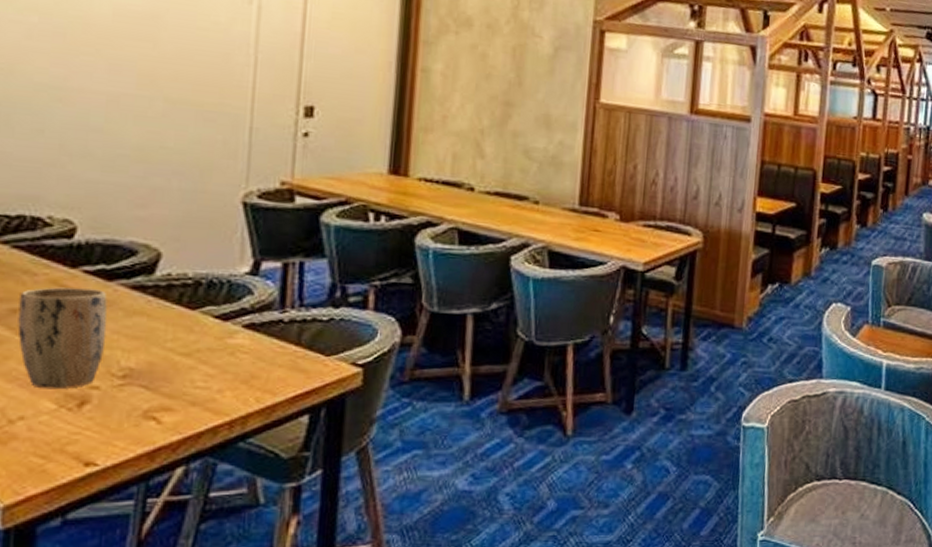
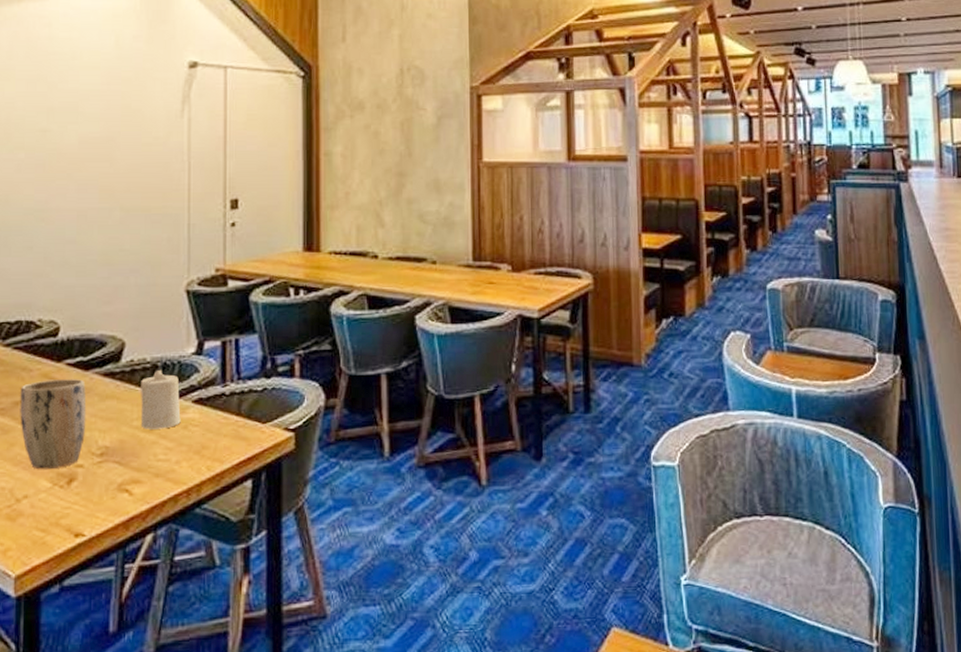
candle: none [176,287,228,354] -> present [140,369,181,430]

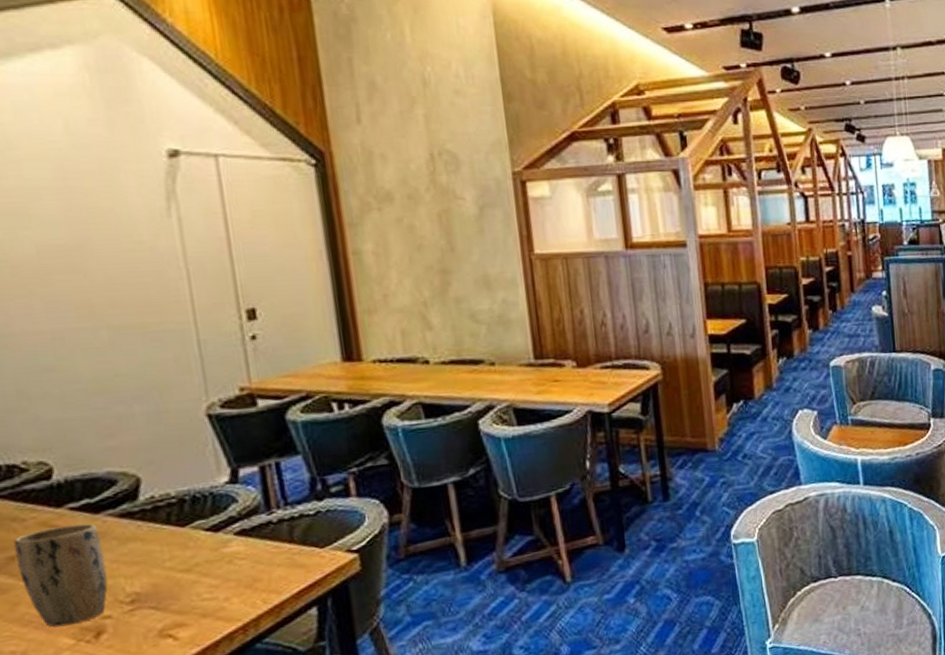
candle: present [140,369,181,430] -> none [167,503,224,569]

